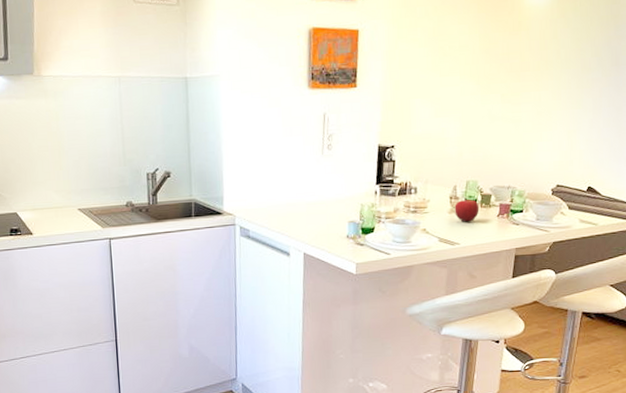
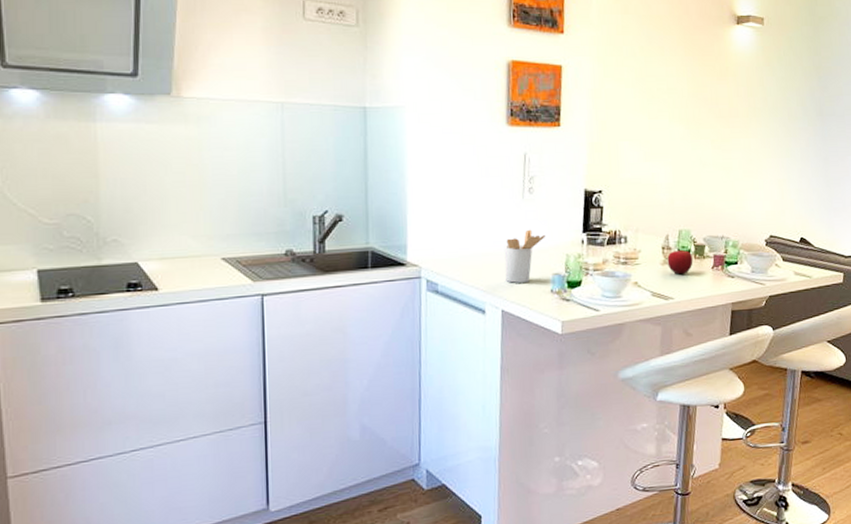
utensil holder: none [306,182,342,230] -> present [504,229,545,283]

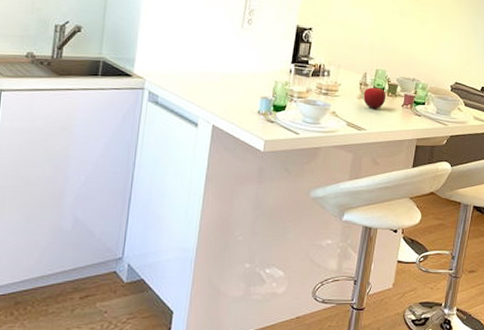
utensil holder: present [504,229,545,283] -> none [219,55,258,102]

